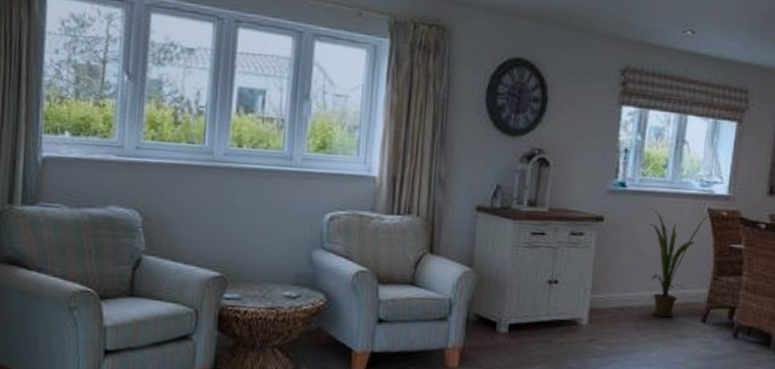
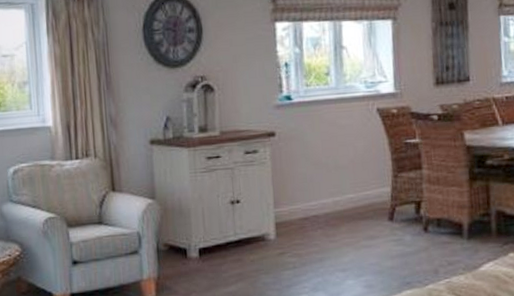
house plant: present [650,208,709,317] -> none [320,116,379,222]

